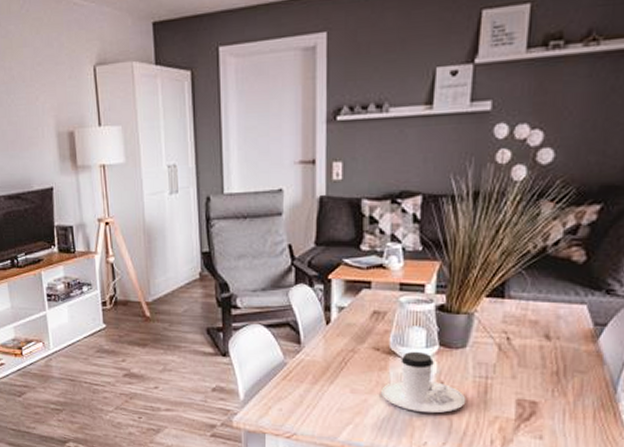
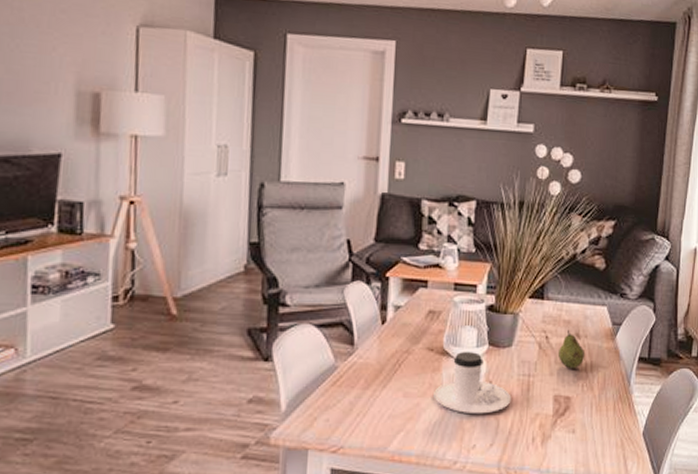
fruit: none [521,330,557,373] -> present [557,329,586,369]

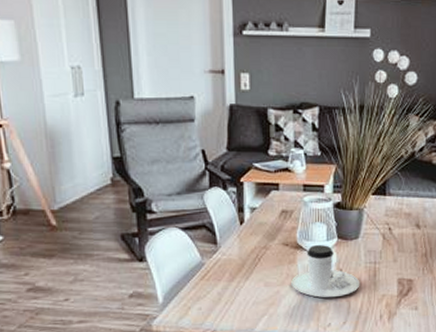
fruit: present [557,329,586,369] -> none [400,221,425,256]

